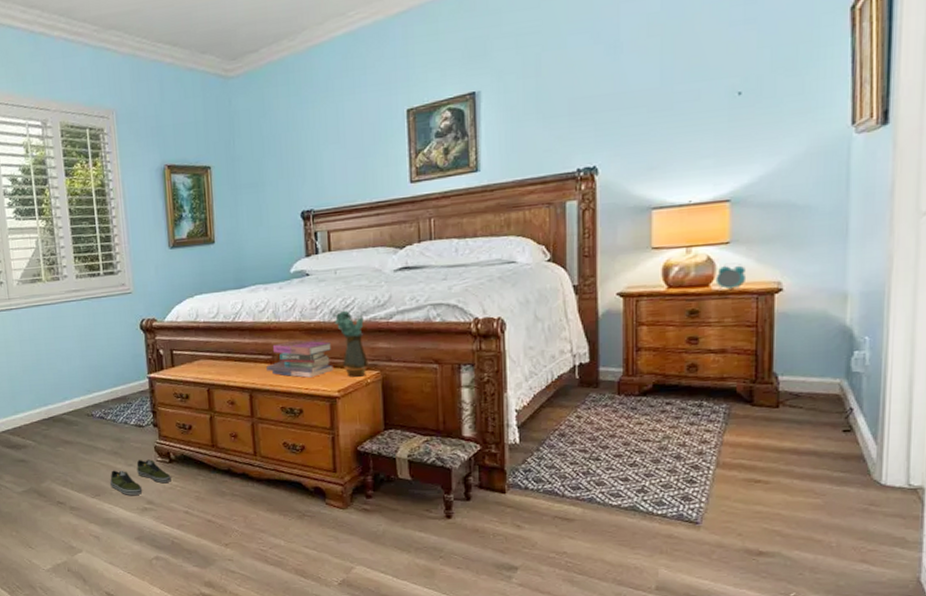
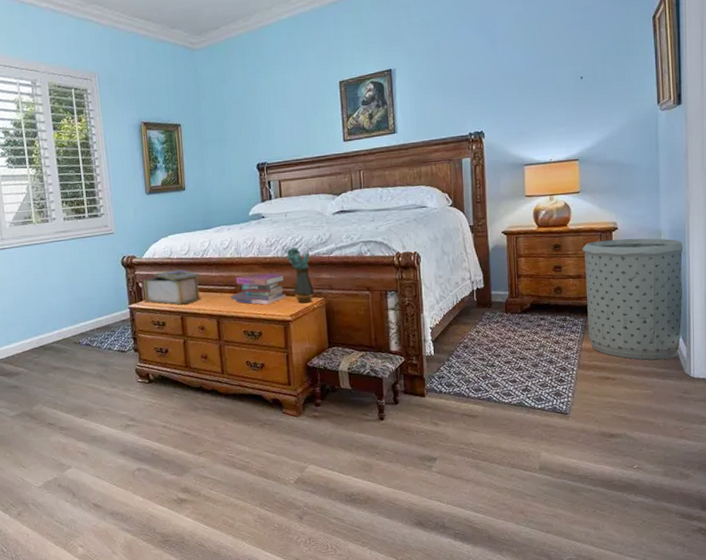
shoe: present [110,459,171,496] -> none [96,381,151,415]
decorative box: none [164,335,232,377] -> present [143,269,201,306]
alarm clock: present [715,262,747,291] -> none [571,207,593,229]
laundry basket: none [730,302,882,461] -> present [582,238,685,360]

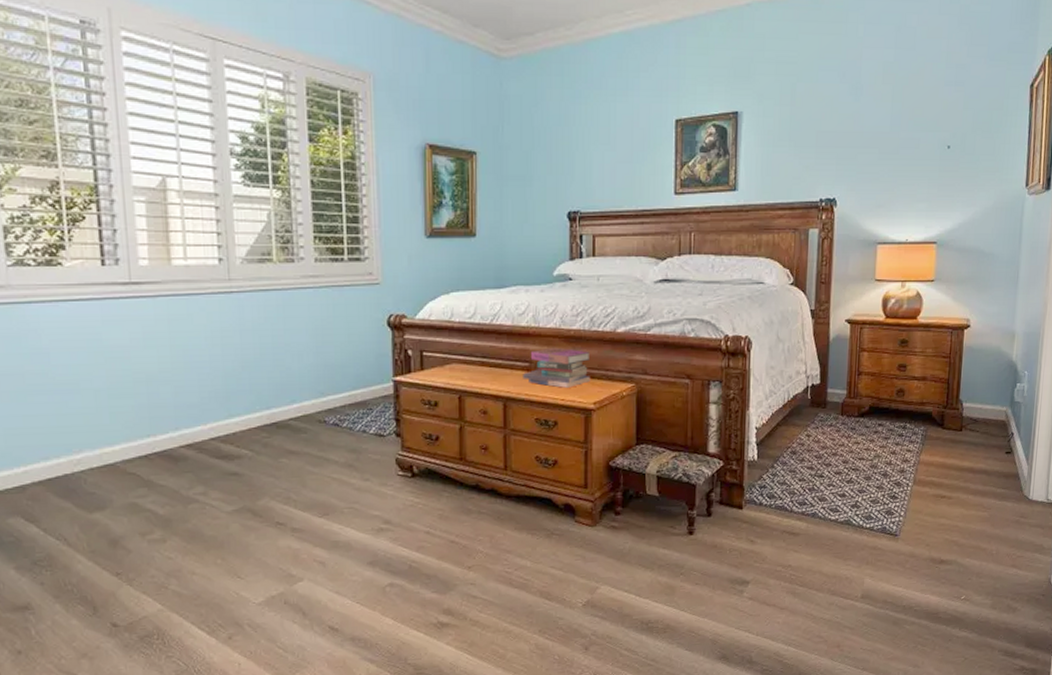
decorative box: present [143,269,201,306] -> none [412,336,488,383]
vase: present [285,245,315,304] -> none [594,316,625,389]
laundry basket: present [582,238,685,360] -> none [927,338,1037,479]

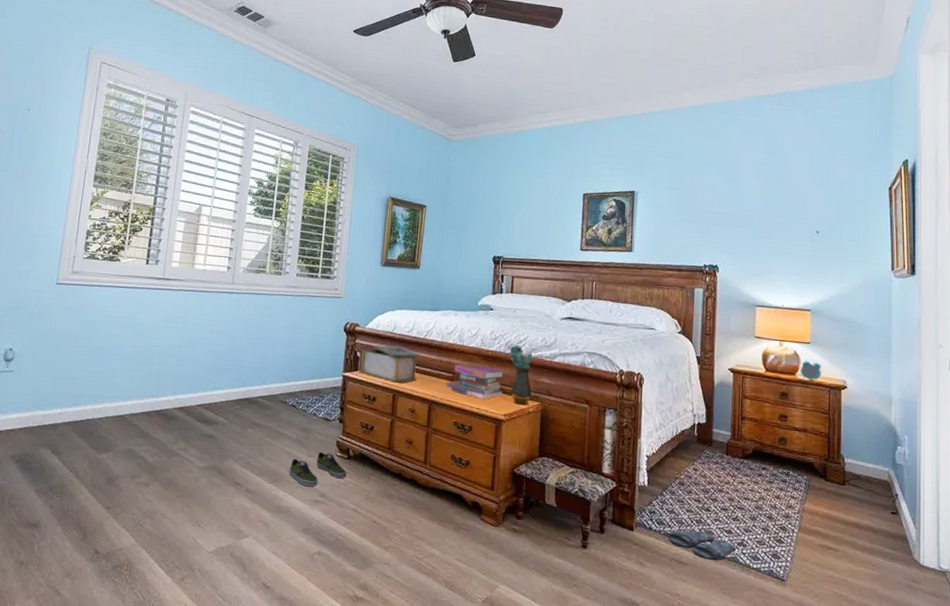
shoe: none [342,473,413,515] -> present [289,452,347,487]
decorative box: none [412,336,488,383] -> present [358,345,421,384]
vase: none [594,316,625,389] -> present [508,342,533,405]
slippers: none [780,498,849,526] -> present [669,530,735,560]
alarm clock: none [922,299,945,324] -> present [800,359,822,382]

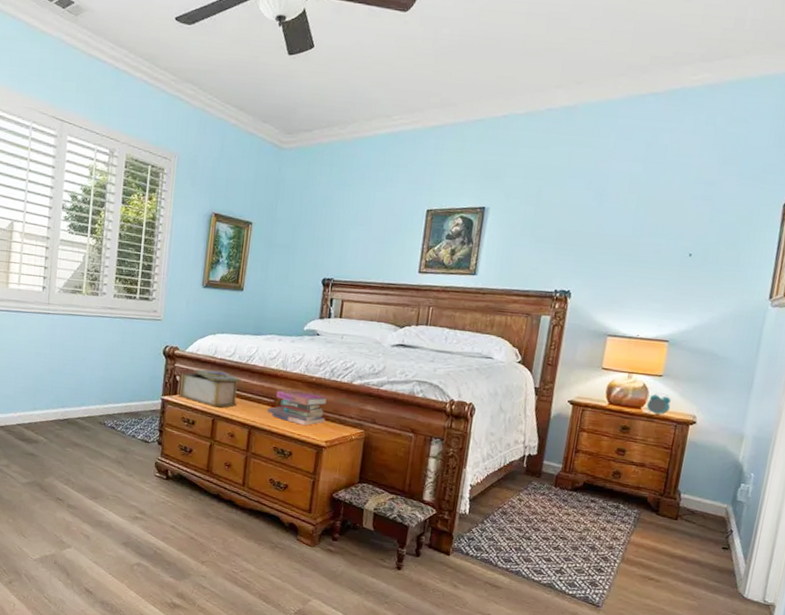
shoe: present [289,452,347,487] -> none [109,472,165,505]
vase: present [508,342,533,405] -> none [333,368,359,433]
slippers: present [669,530,735,560] -> none [485,556,553,586]

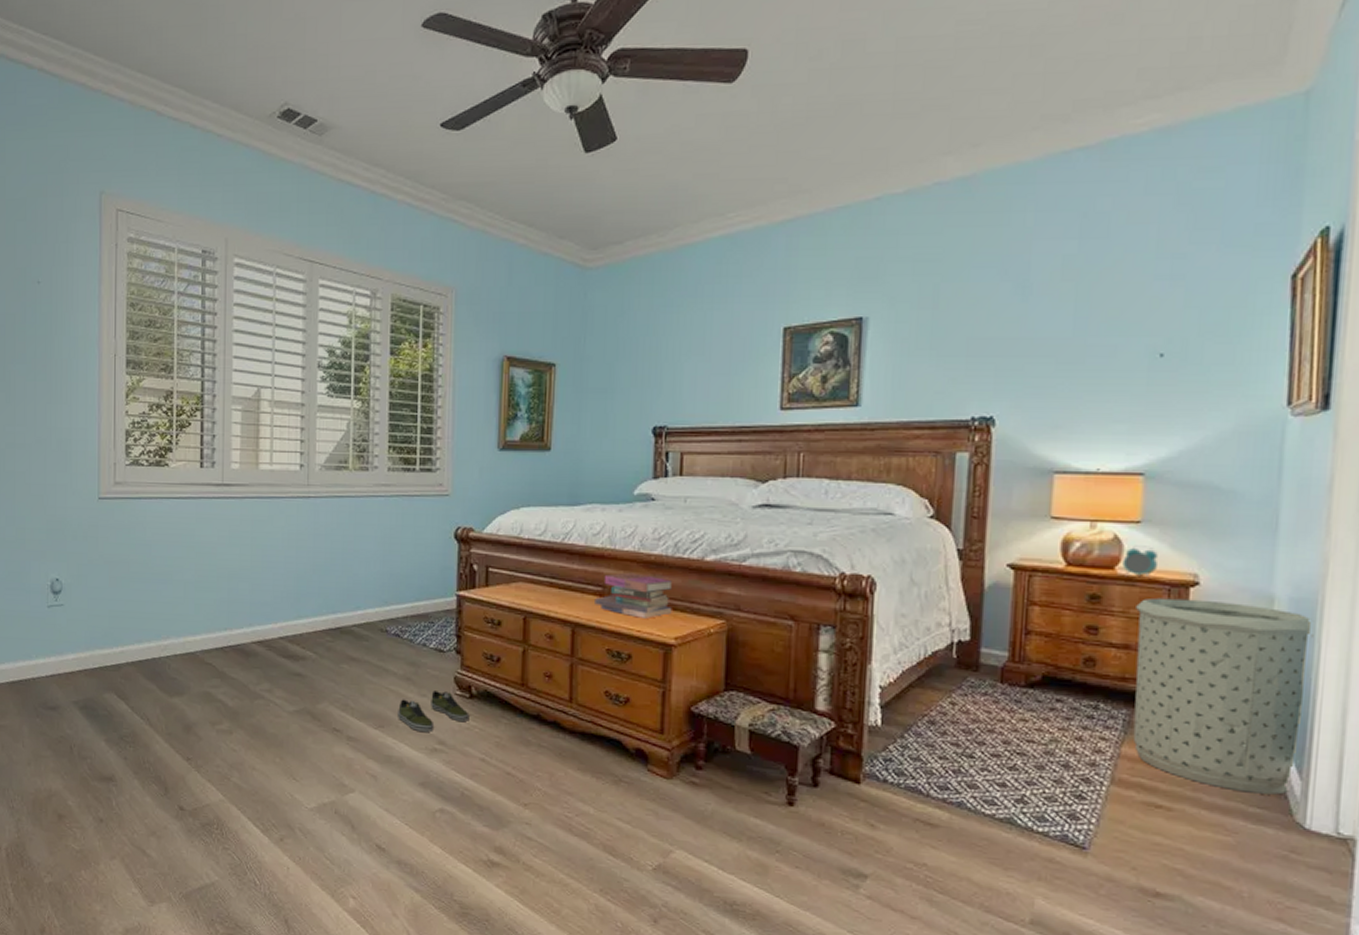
shoe: none [109,472,165,505] -> present [398,691,470,733]
decorative box: present [177,369,242,409] -> none [476,553,558,603]
laundry basket: none [639,431,766,574] -> present [1133,597,1314,795]

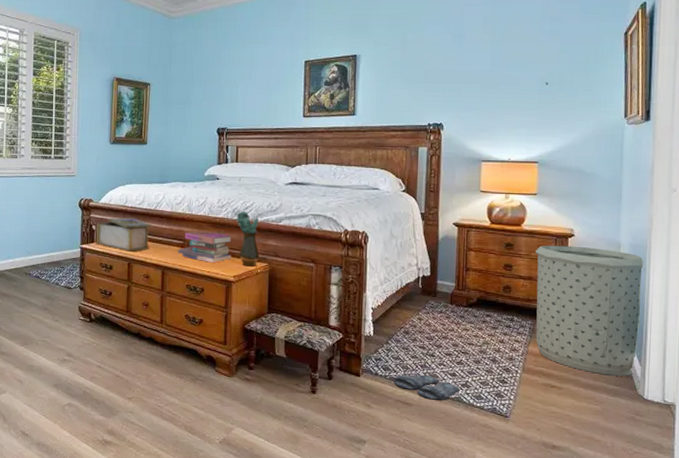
shoe: present [398,691,470,733] -> none [38,317,90,348]
decorative box: none [476,553,558,603] -> present [95,217,152,253]
vase: none [678,541,714,625] -> present [235,208,260,267]
slippers: none [912,782,1011,822] -> present [395,374,459,400]
alarm clock: present [1122,545,1159,578] -> none [526,210,549,232]

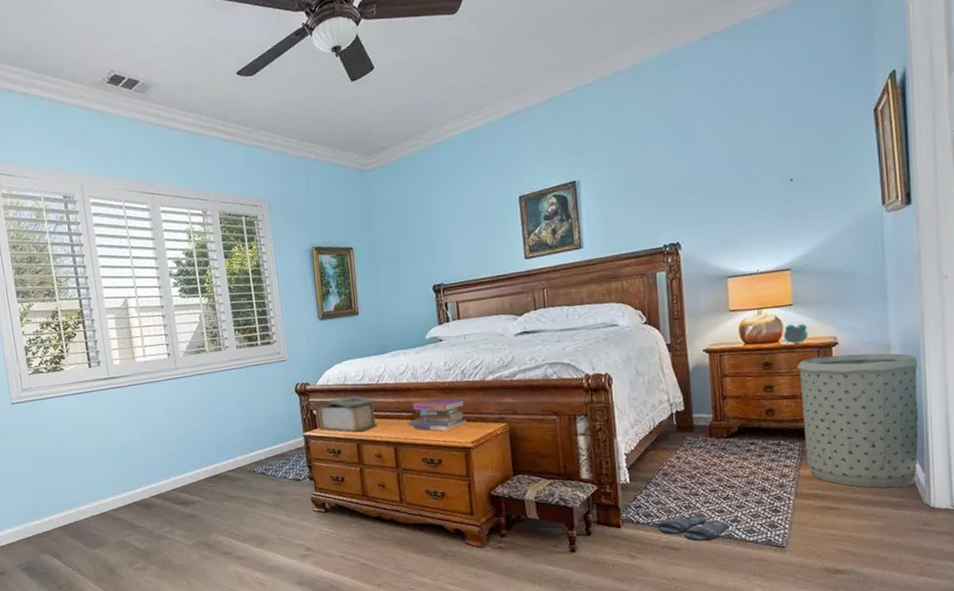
vase: present [235,208,260,267] -> none [464,369,497,430]
alarm clock: none [526,210,549,232] -> present [783,321,809,345]

